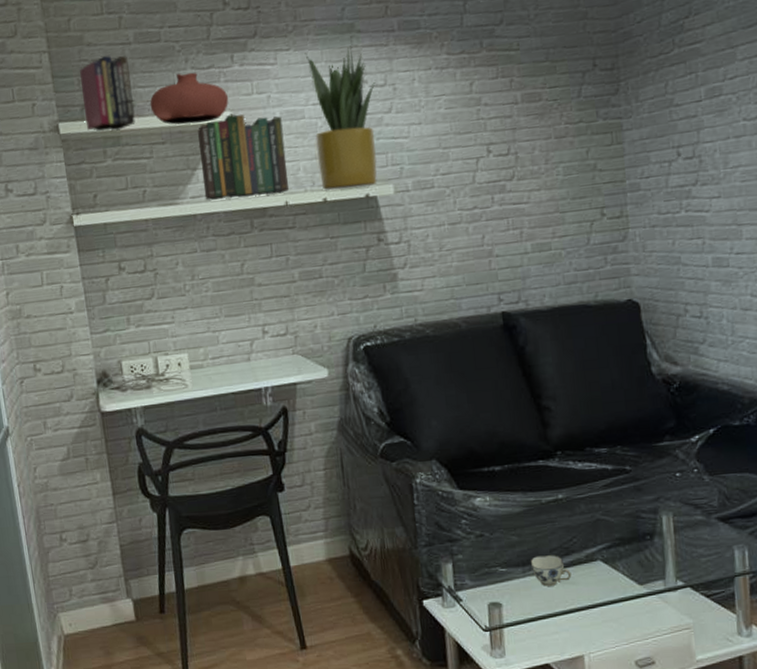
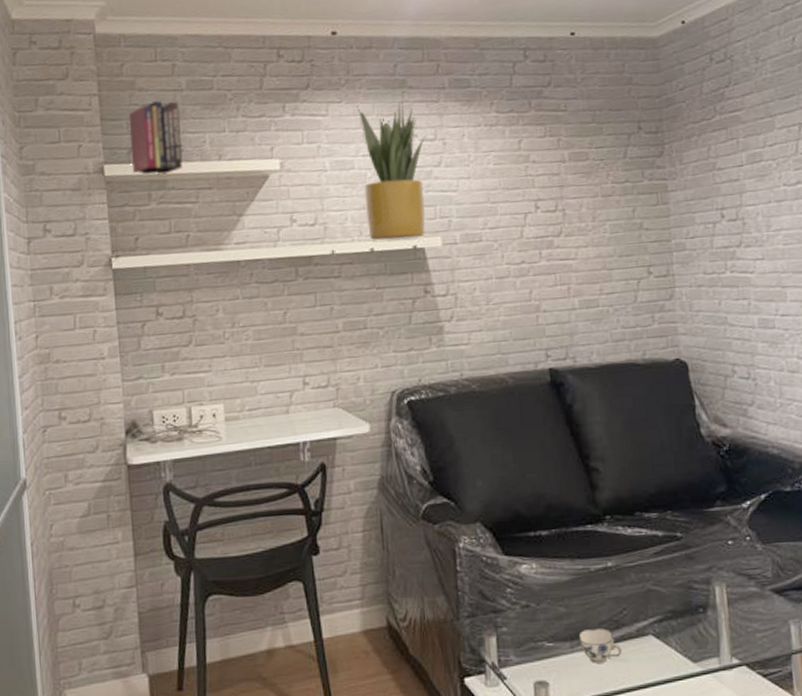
vase: present [150,72,229,125] -> none [198,120,279,171]
books: present [198,114,289,201] -> none [246,162,335,247]

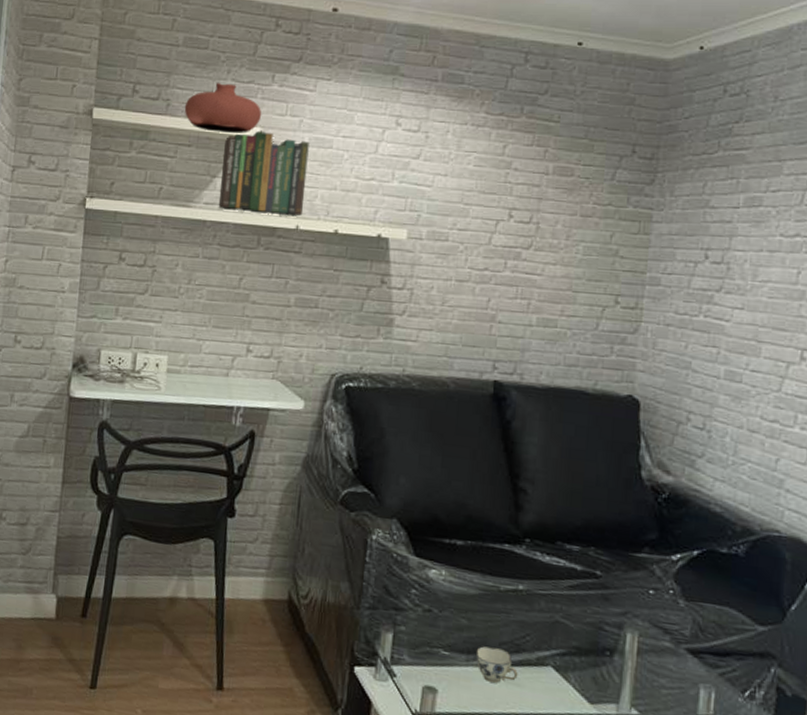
books: present [130,101,183,175] -> none [119,53,173,126]
vase: none [198,120,279,171] -> present [184,82,262,133]
books: none [246,162,335,247] -> present [218,131,309,217]
planter: present [356,101,426,241] -> none [335,86,410,227]

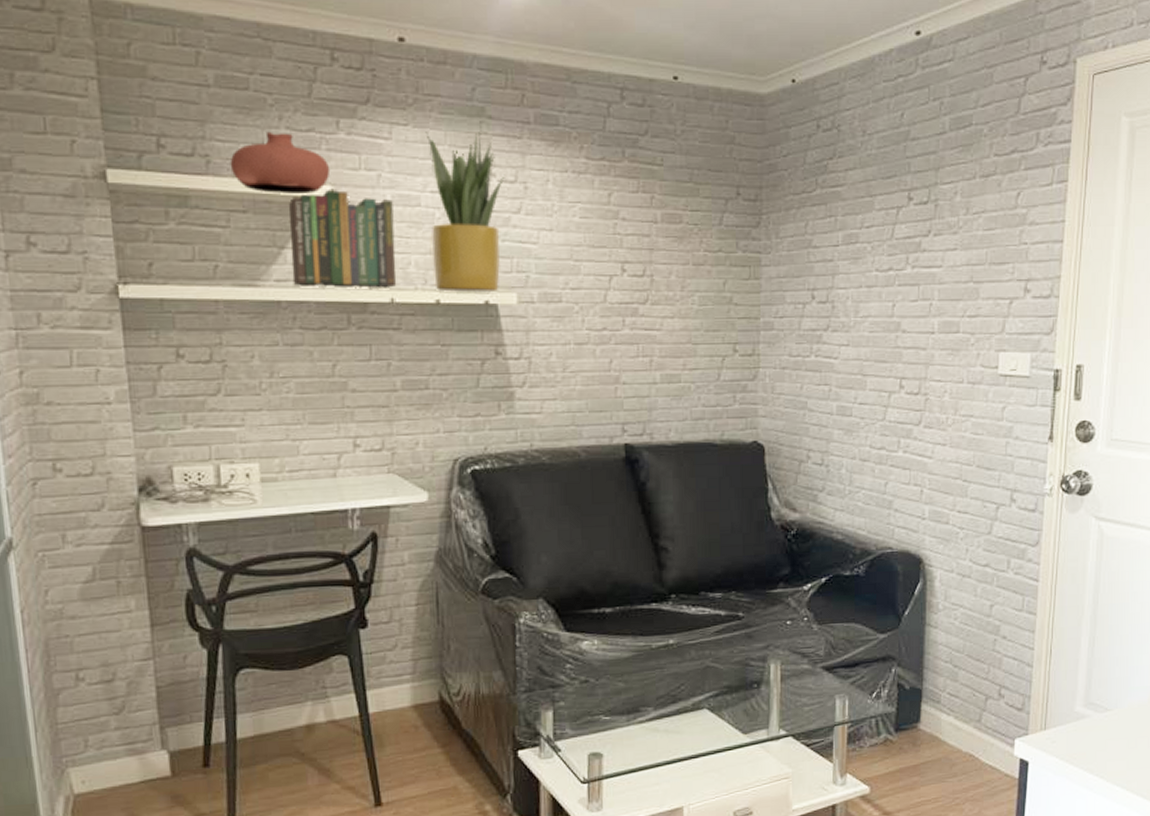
planter: none [335,86,410,227] -> present [425,132,505,293]
teacup: present [475,646,518,683] -> none [635,702,677,735]

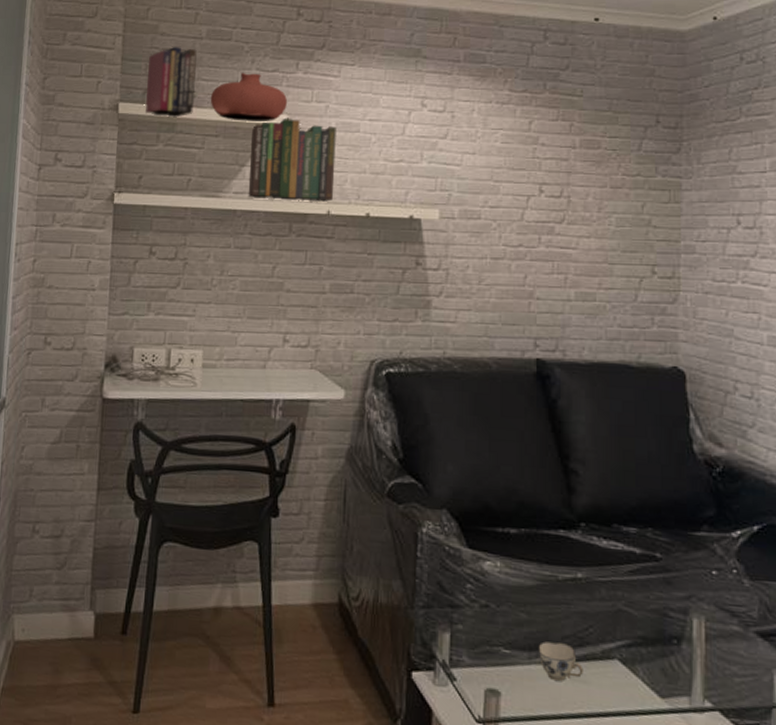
books: none [140,96,210,189] -> present [145,47,197,118]
planter: present [425,132,505,293] -> none [366,69,435,208]
teacup: none [635,702,677,735] -> present [538,641,583,681]

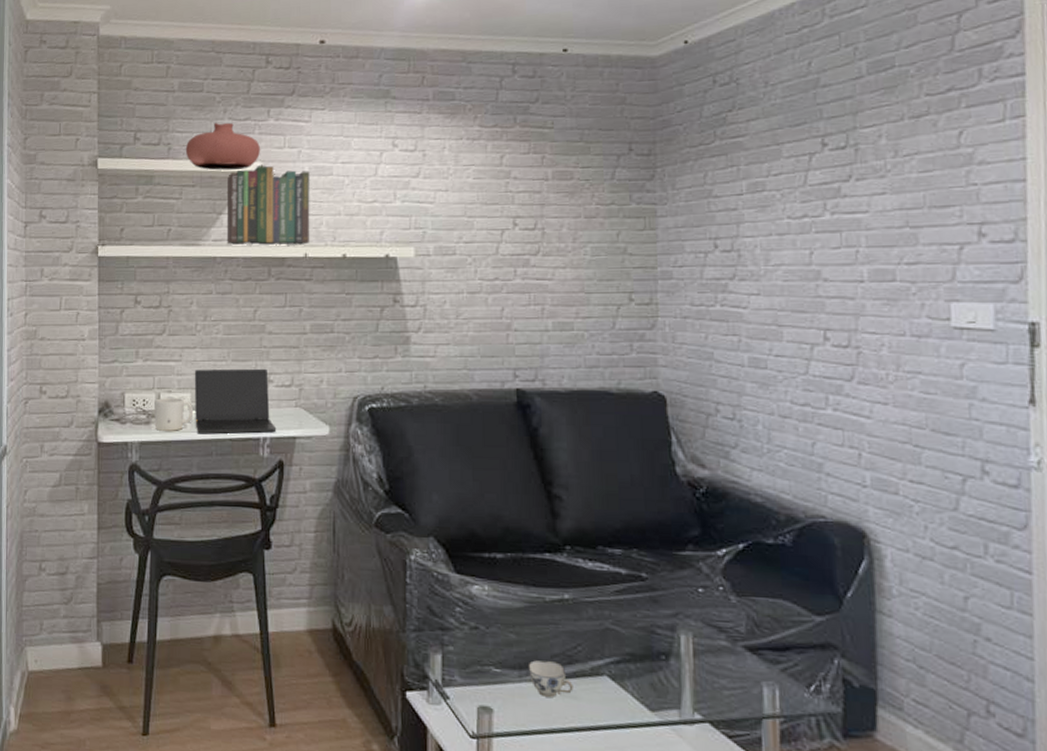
books: present [145,47,197,118] -> none [124,101,170,171]
mug: none [163,354,205,389] -> present [154,398,194,431]
laptop: none [206,326,290,395] -> present [194,368,277,434]

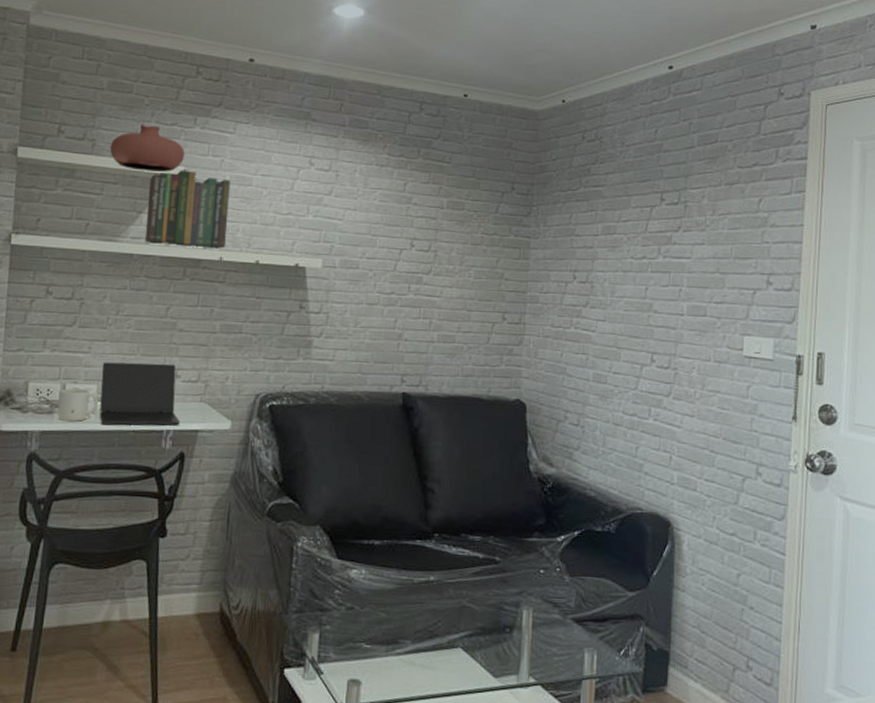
teacup: present [528,660,574,697] -> none [394,635,432,669]

